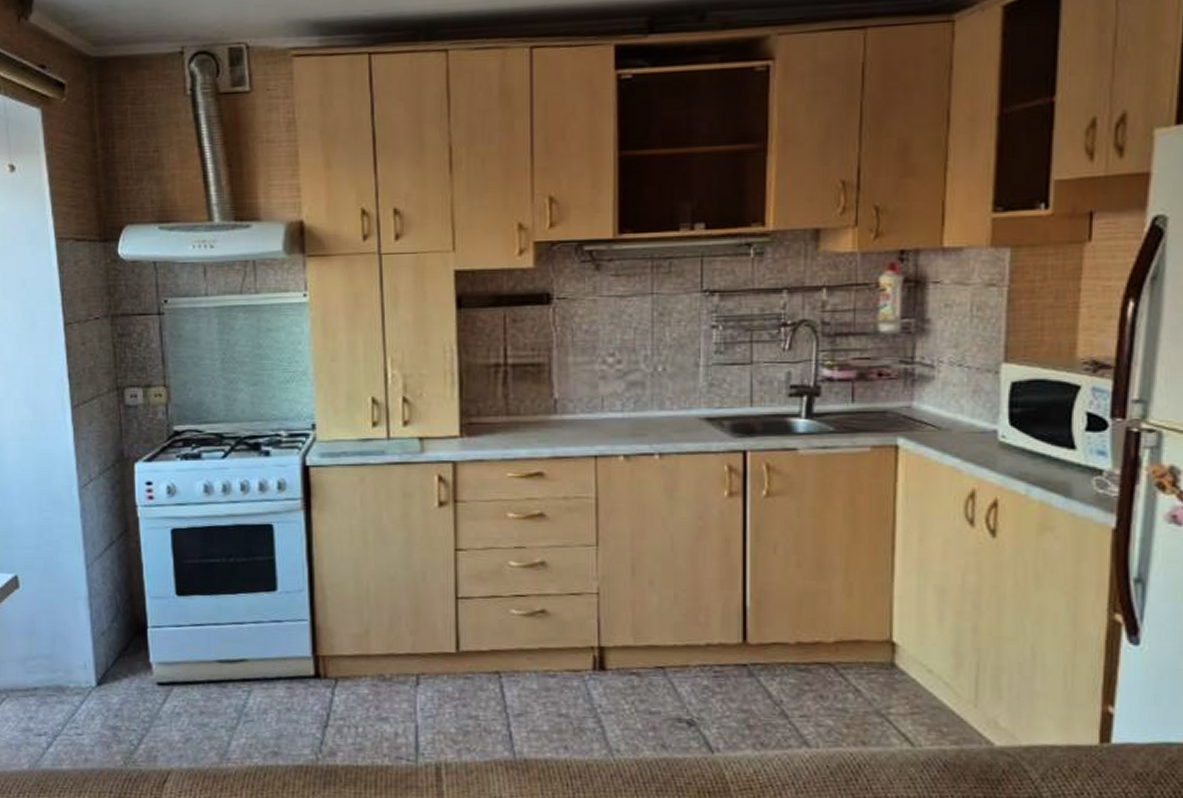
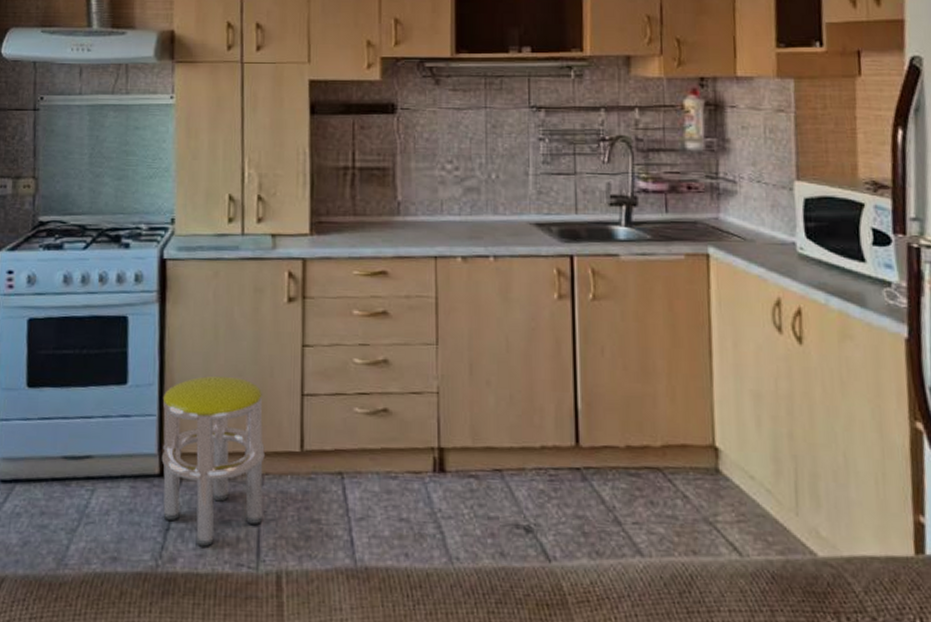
stool: none [313,580,420,742] -> present [161,375,265,547]

